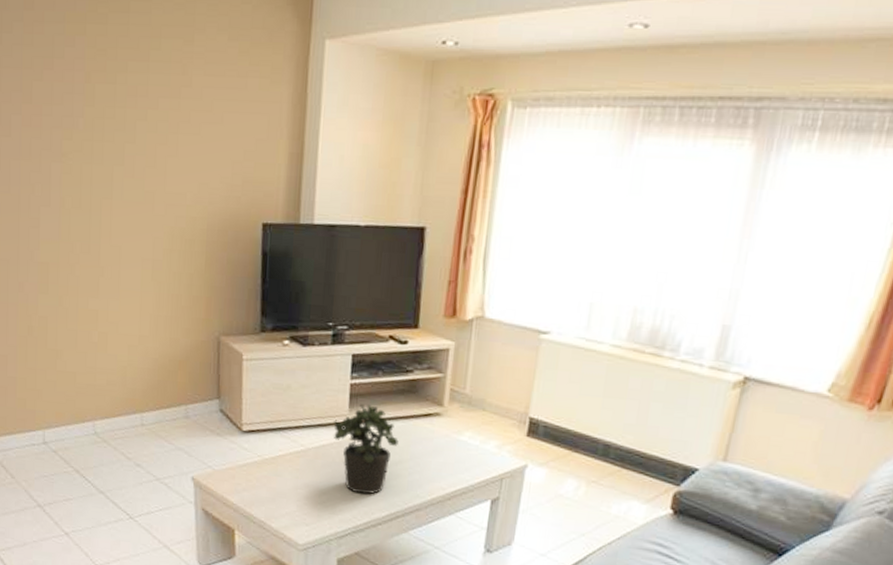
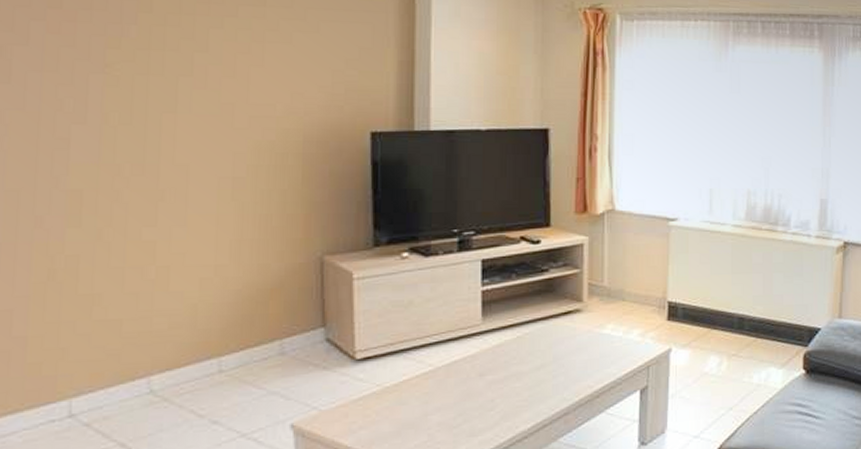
potted plant: present [334,404,399,494] -> none [466,310,539,408]

